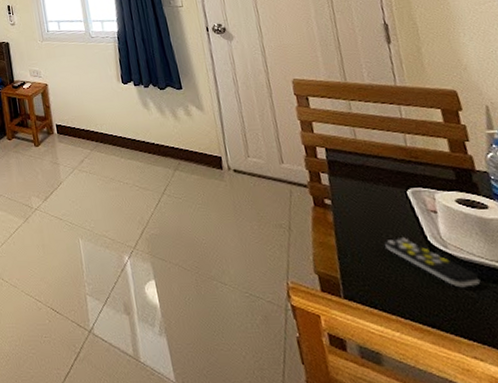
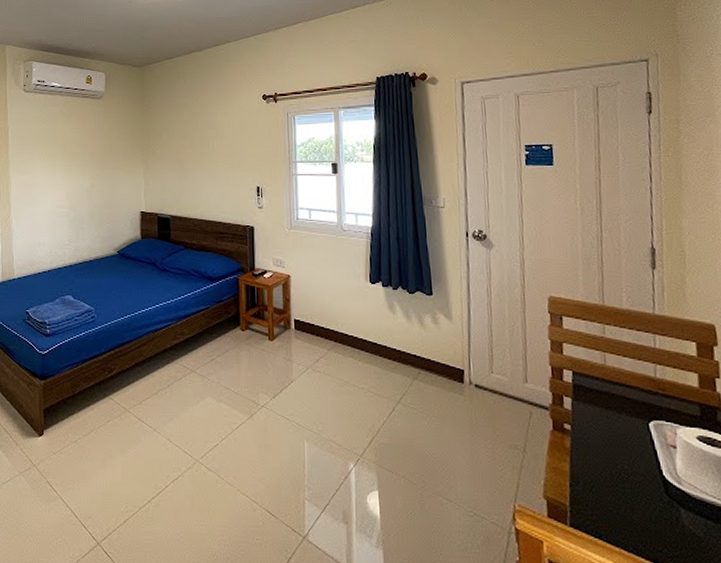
remote control: present [384,238,481,288] -> none [619,470,709,526]

